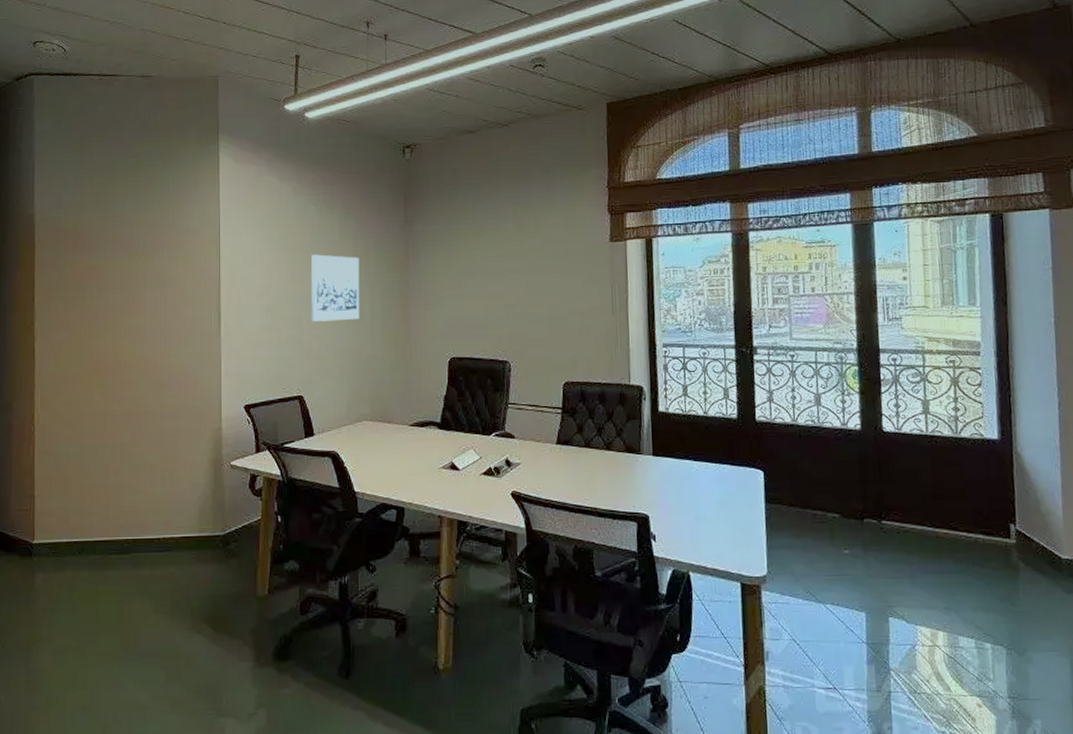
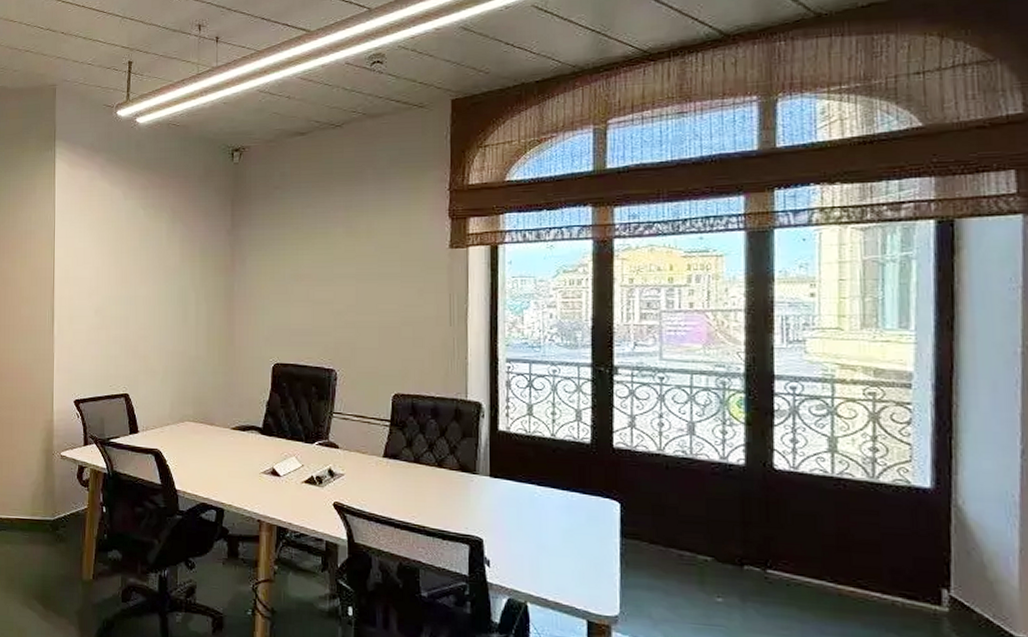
wall art: present [310,254,360,322] -> none [138,257,186,323]

